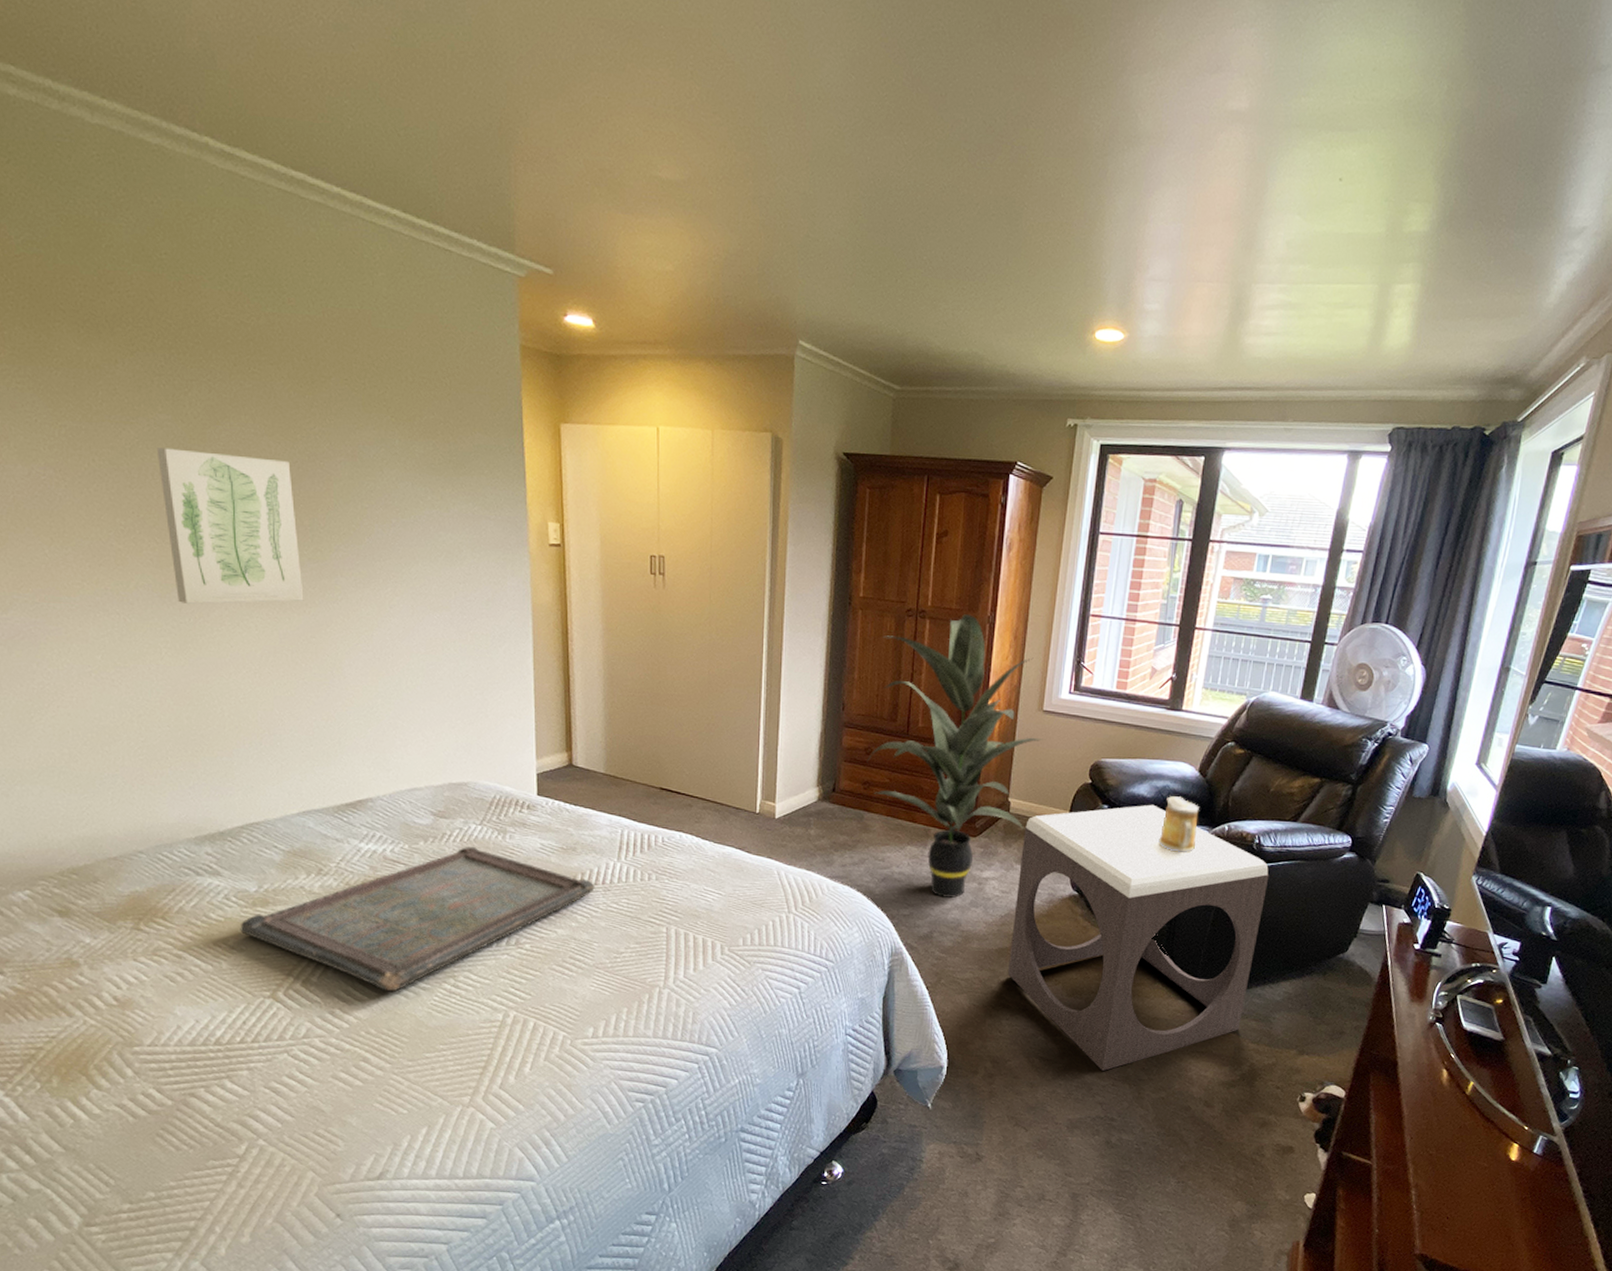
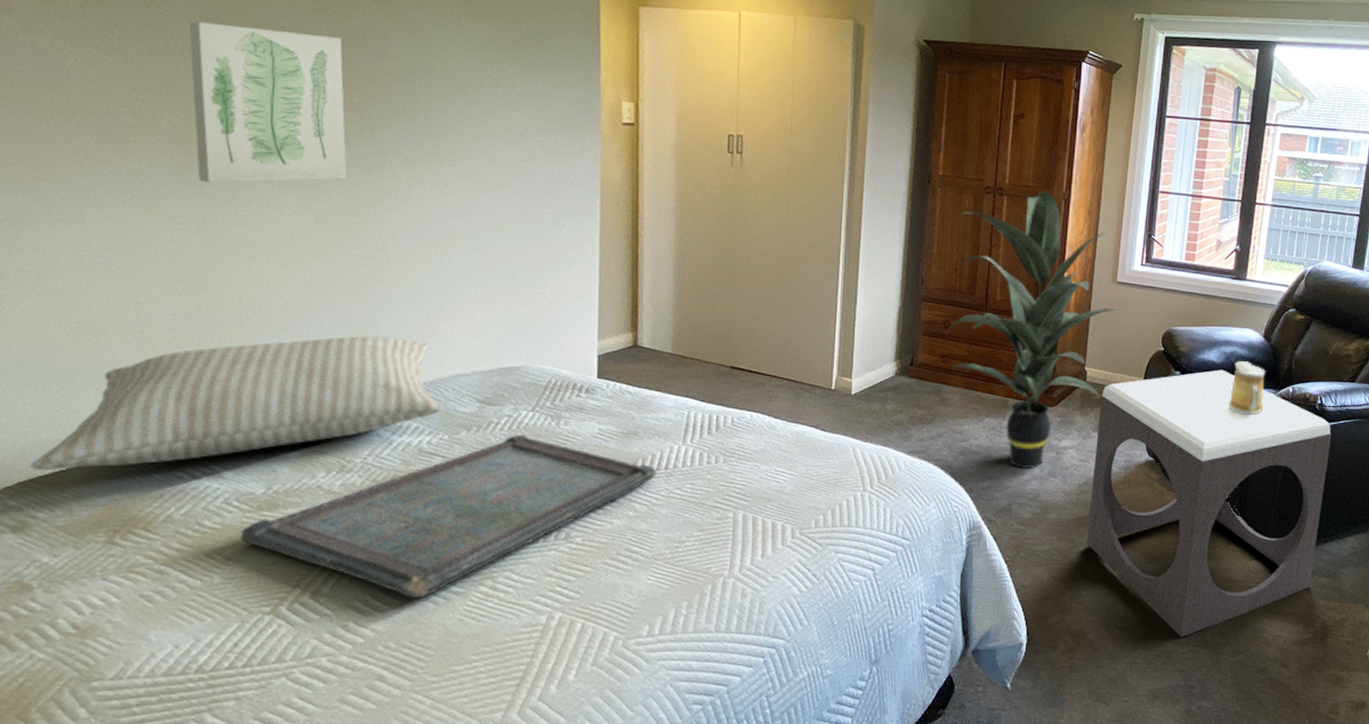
pillow: none [68,750,401,864] -> present [31,335,442,470]

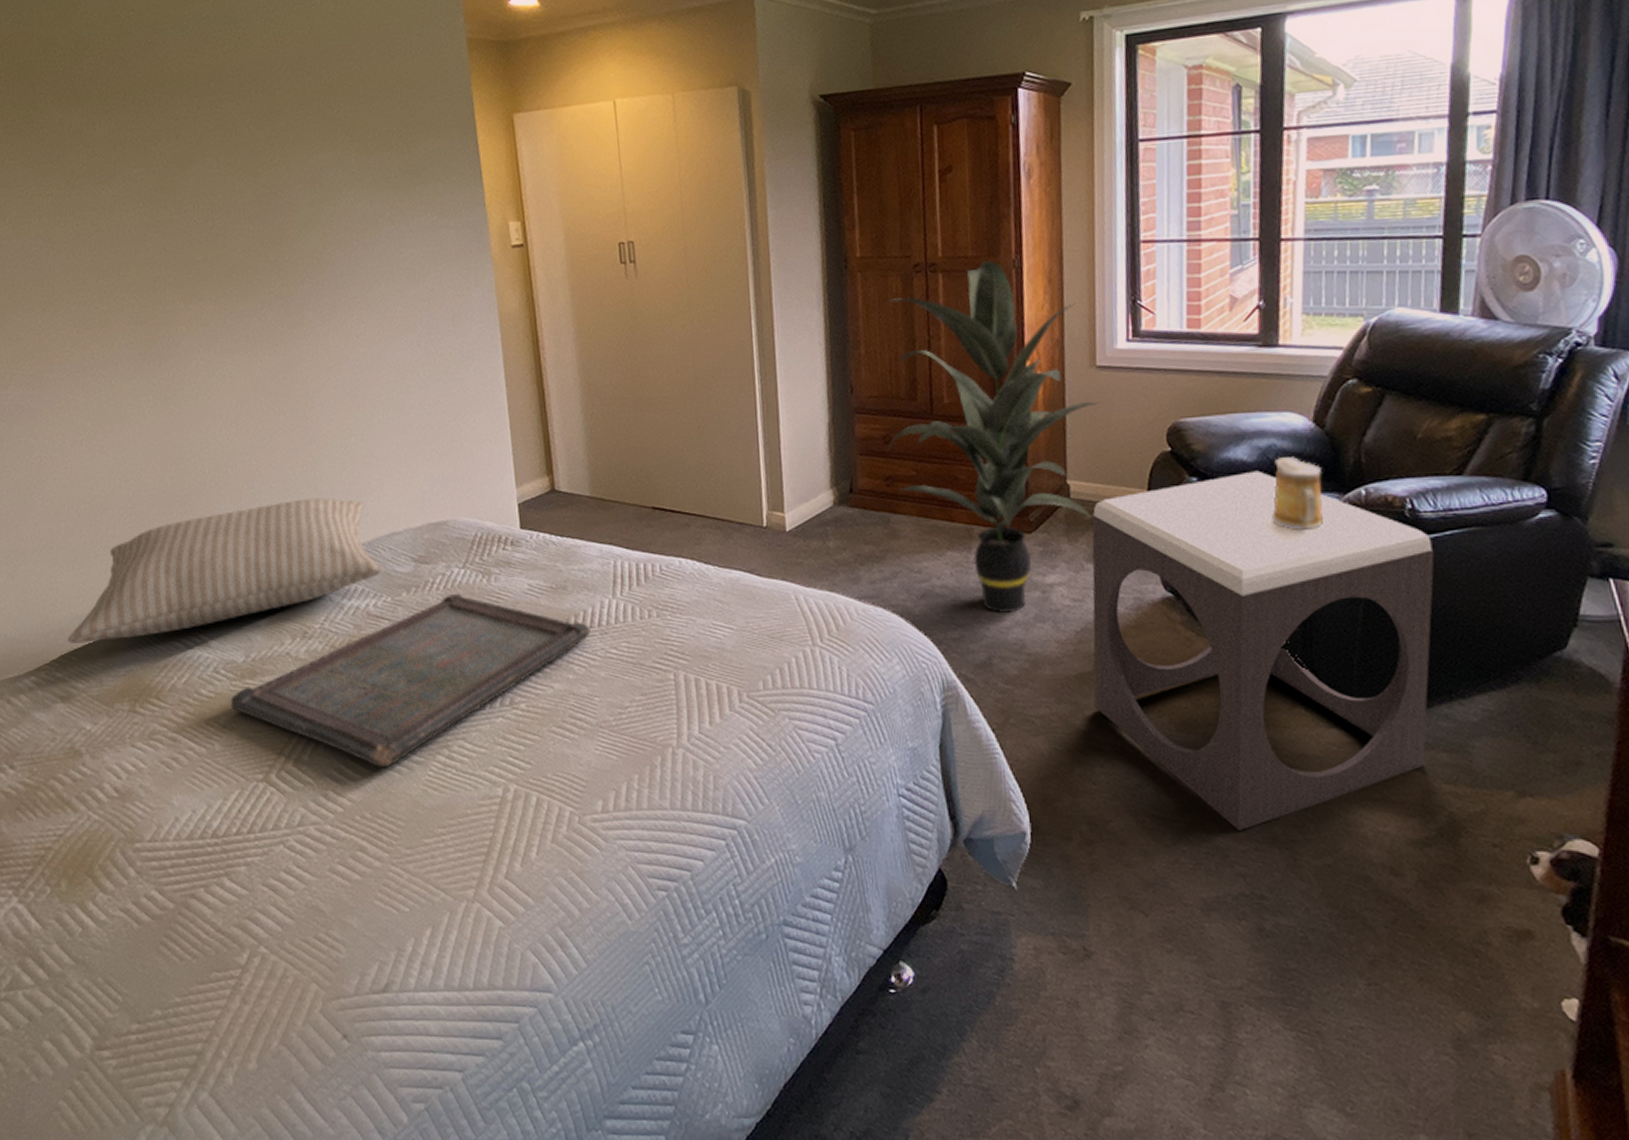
wall art: present [188,21,347,183] -> none [132,197,274,358]

